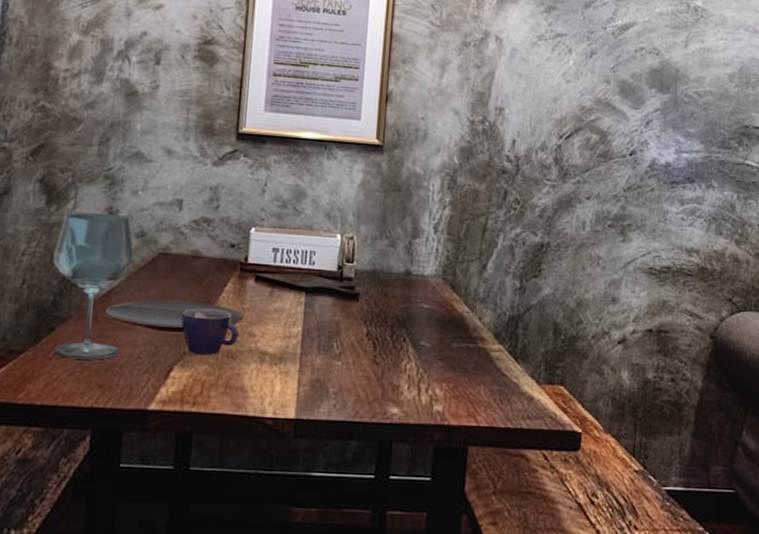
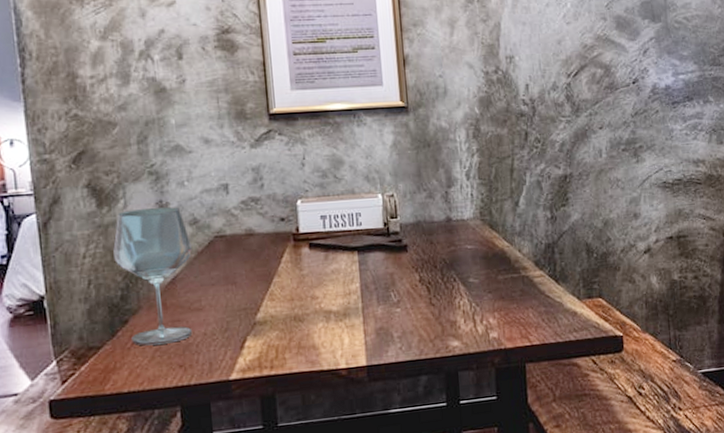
plate: present [104,300,244,332] -> none [172,275,305,308]
cup: present [181,308,238,355] -> none [246,279,302,323]

